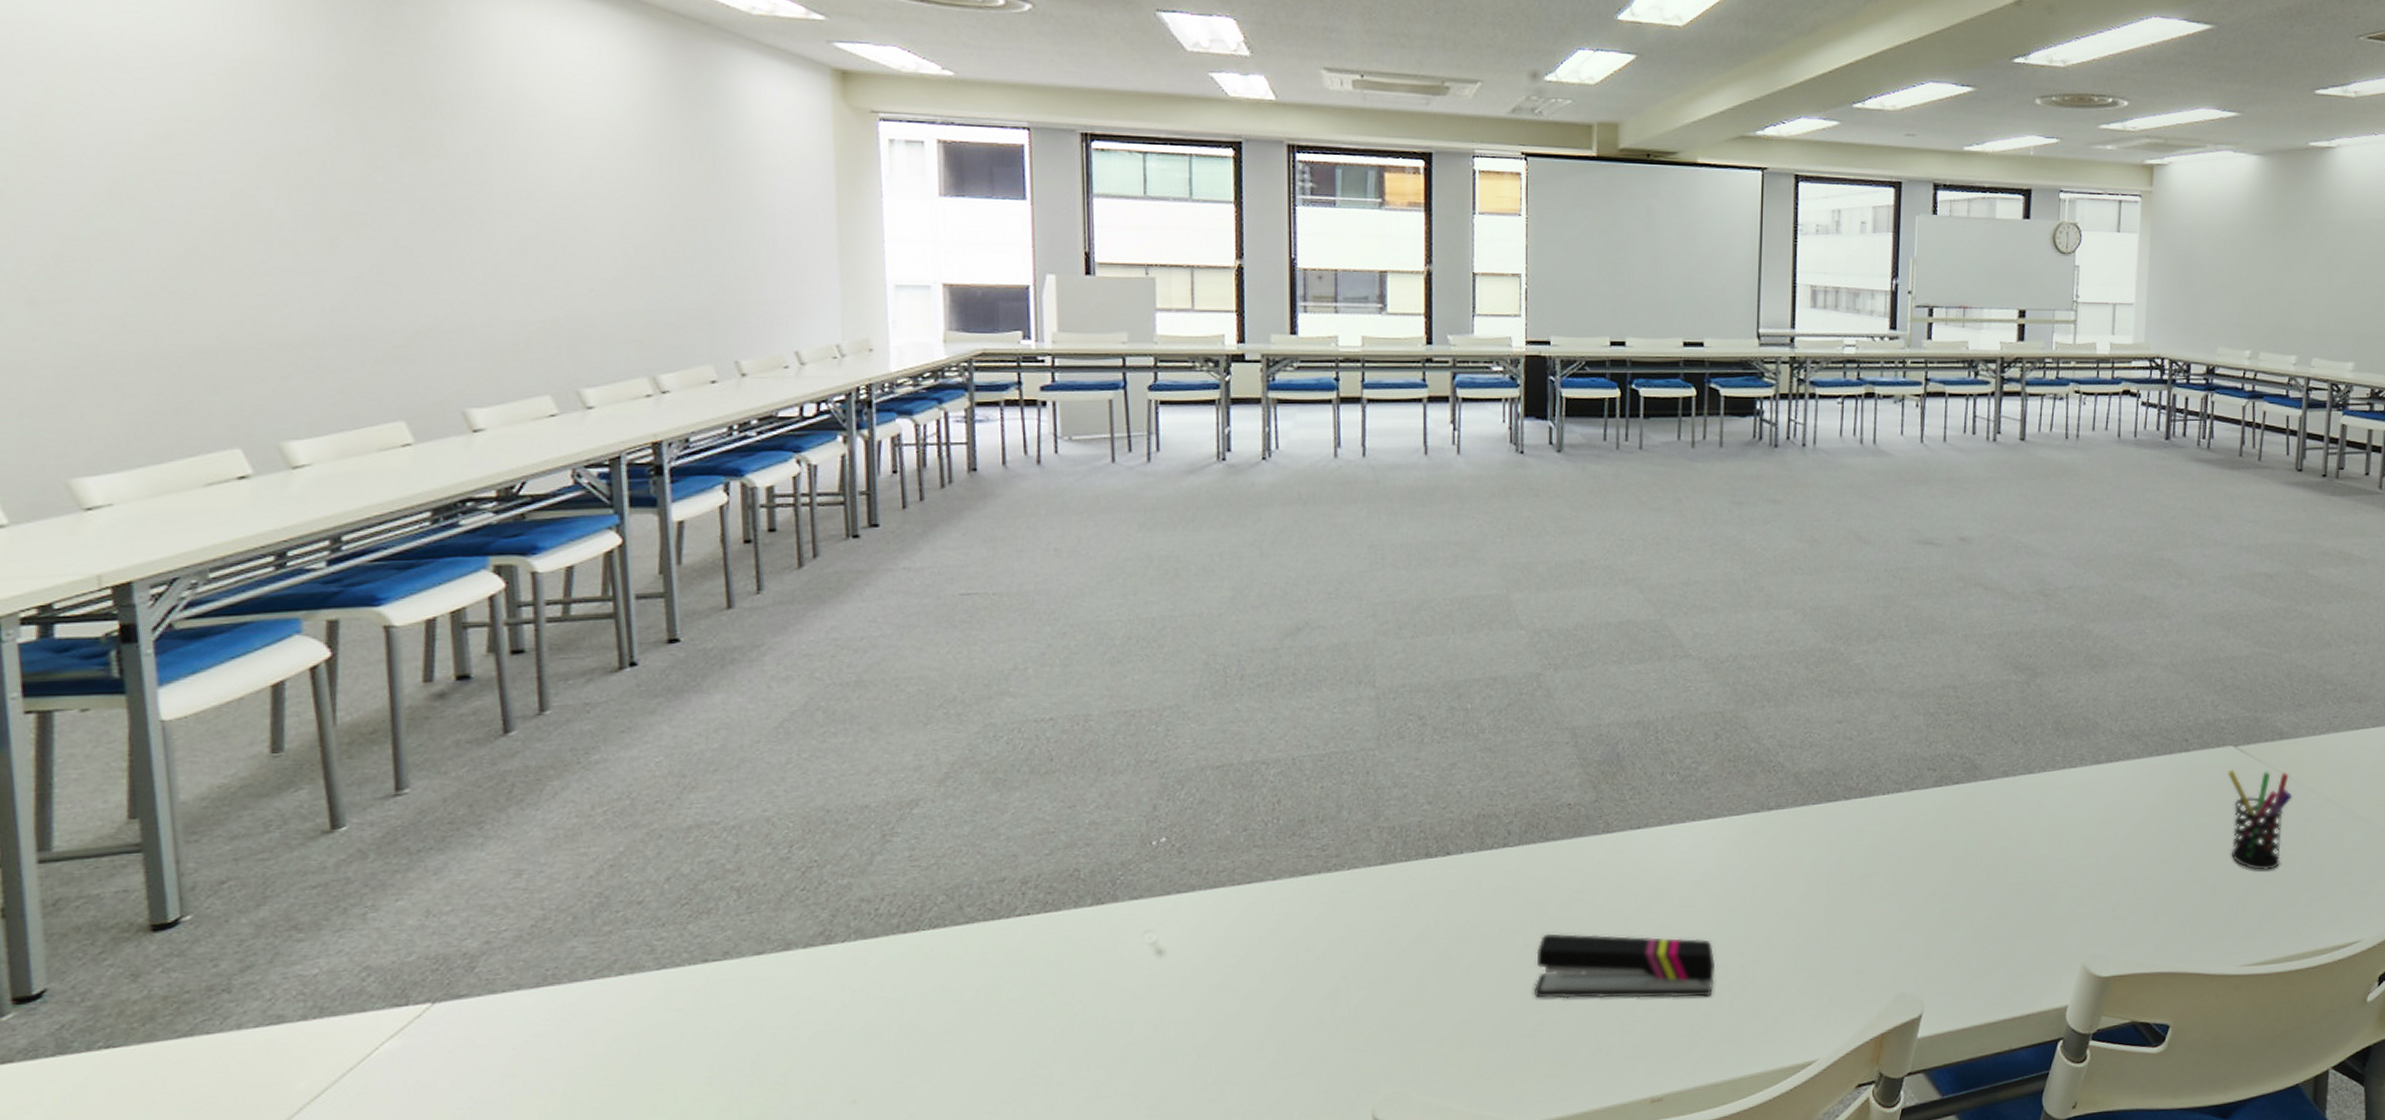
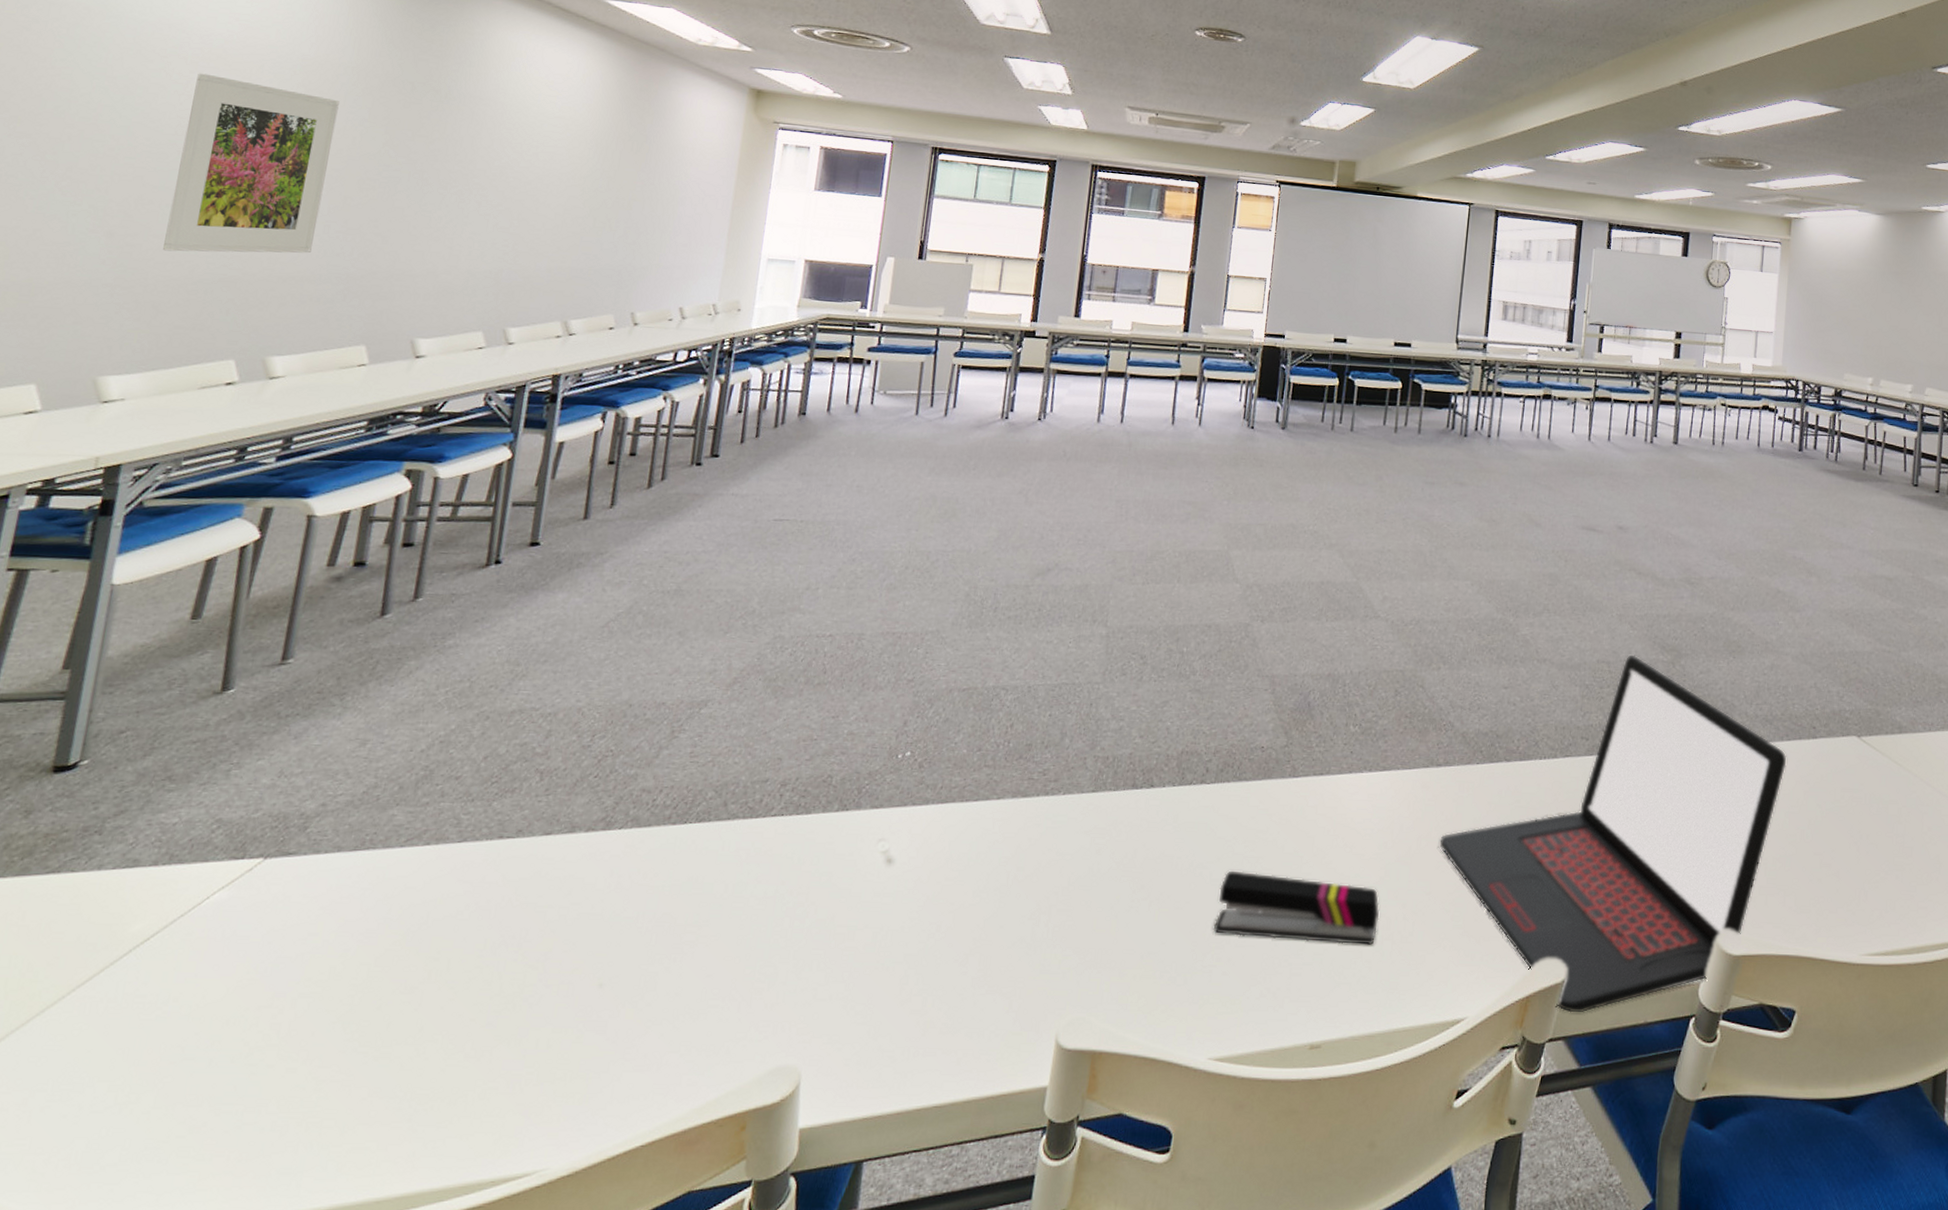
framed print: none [89,85,304,319] -> present [163,73,339,254]
laptop: none [1776,677,2157,1046] -> present [1439,654,1787,1013]
pen holder: present [2227,769,2293,870] -> none [1851,758,1911,860]

